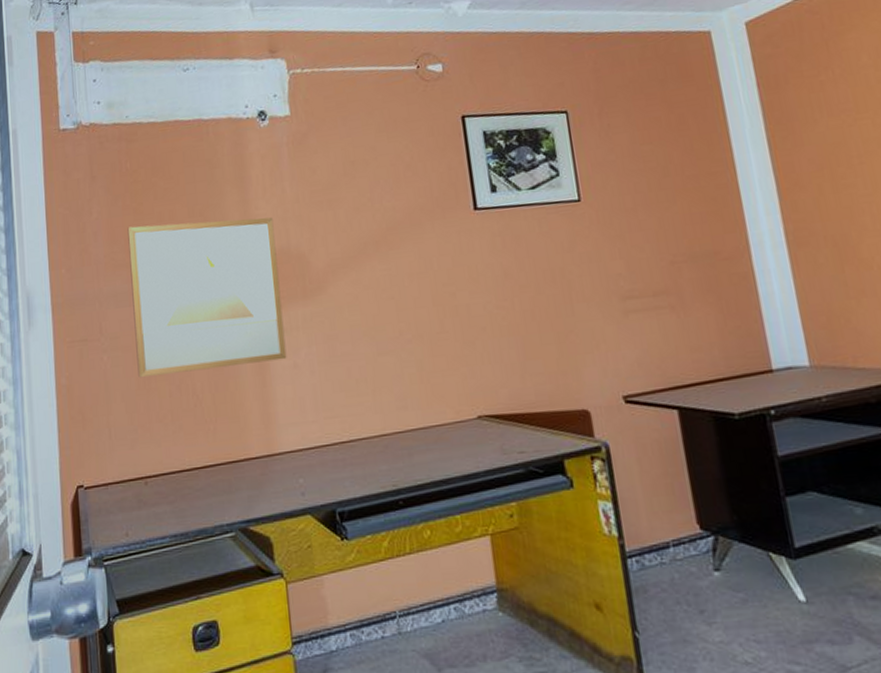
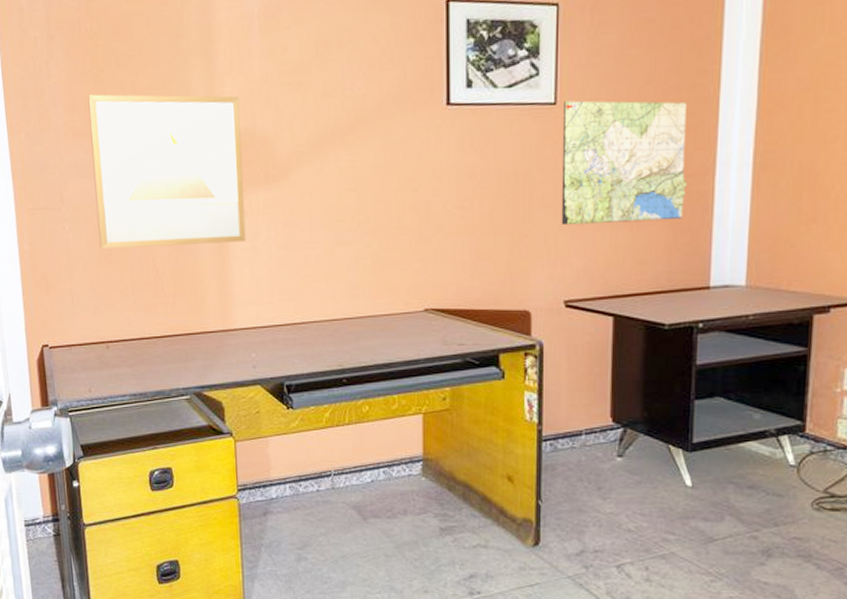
road map: none [588,189,728,318] -> present [561,100,687,226]

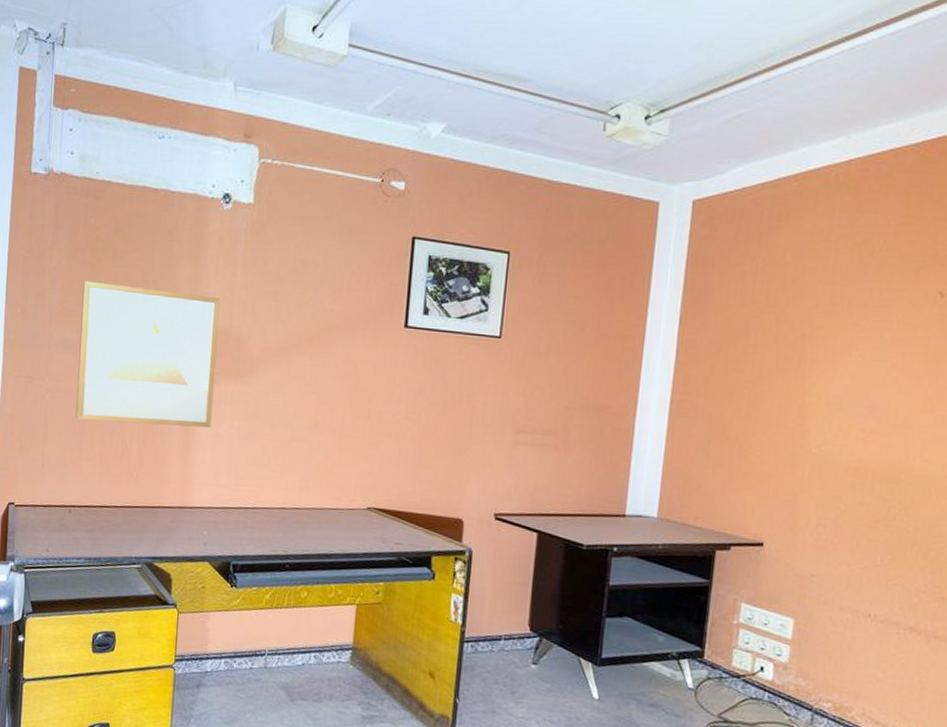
road map: present [561,100,687,226] -> none [497,336,614,451]

